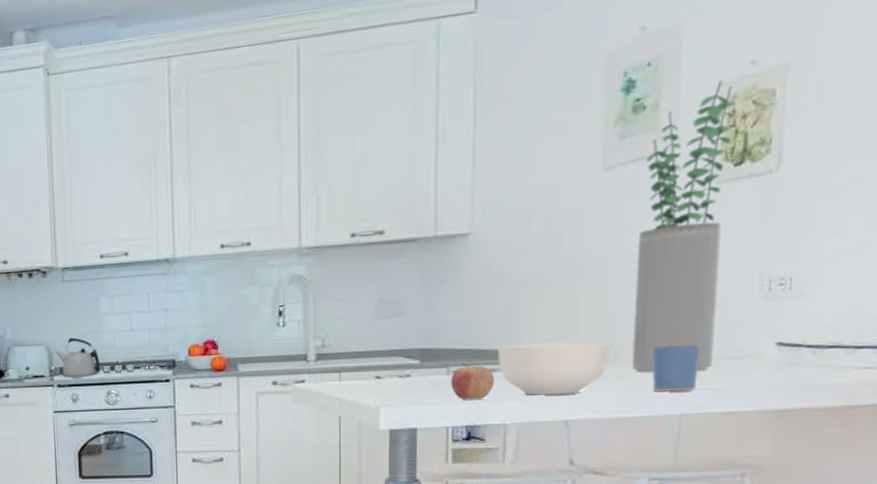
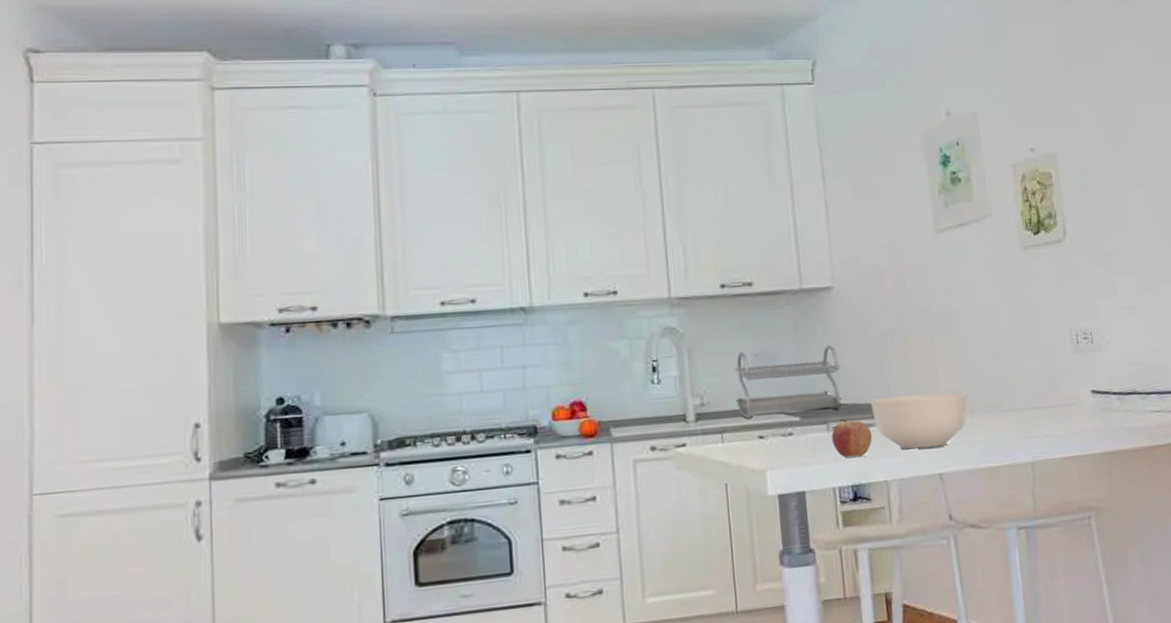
kettle: present [55,337,101,379] -> none [382,401,443,455]
dish rack: none [357,292,469,361] -> present [735,345,842,420]
vase: present [632,79,736,374] -> none [968,161,1048,423]
mug: present [652,344,701,392] -> none [1000,394,1039,441]

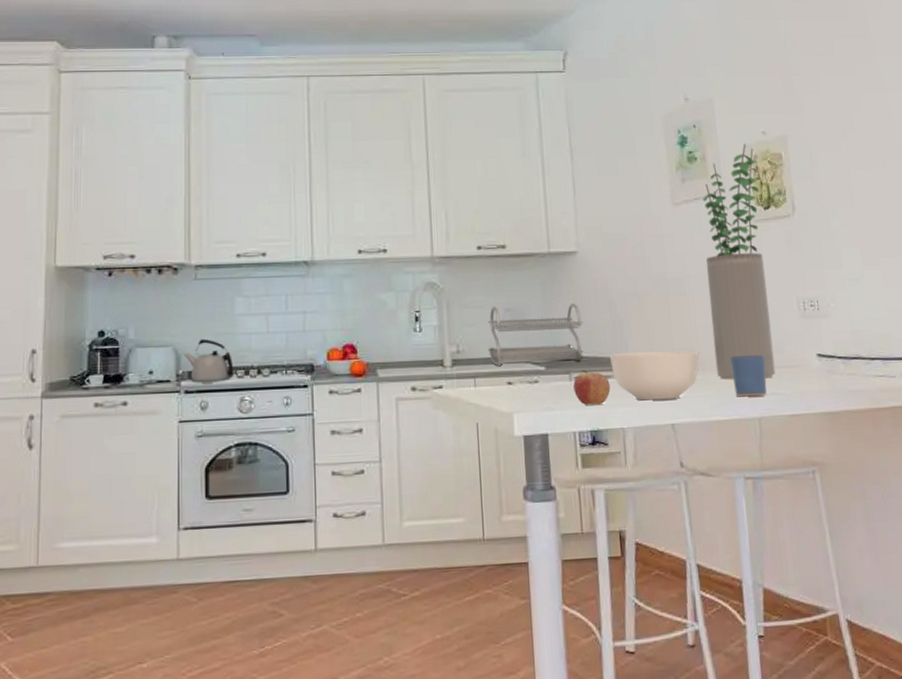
kettle: none [382,401,443,455] -> present [183,338,234,385]
vase: none [968,161,1048,423] -> present [703,143,776,380]
mug: none [1000,394,1039,441] -> present [730,355,767,397]

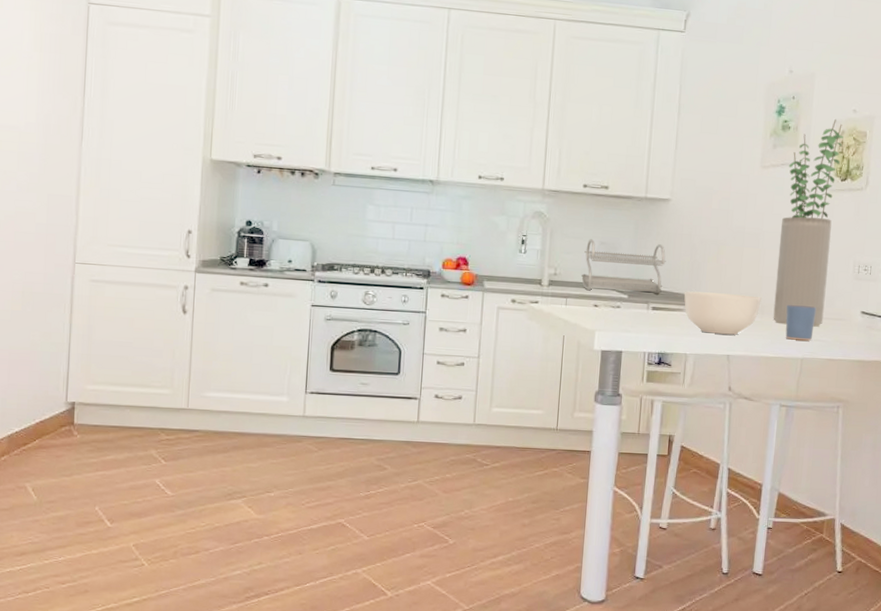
kettle: present [183,338,234,385] -> none [319,237,362,277]
fruit: present [573,370,611,406] -> none [649,301,681,333]

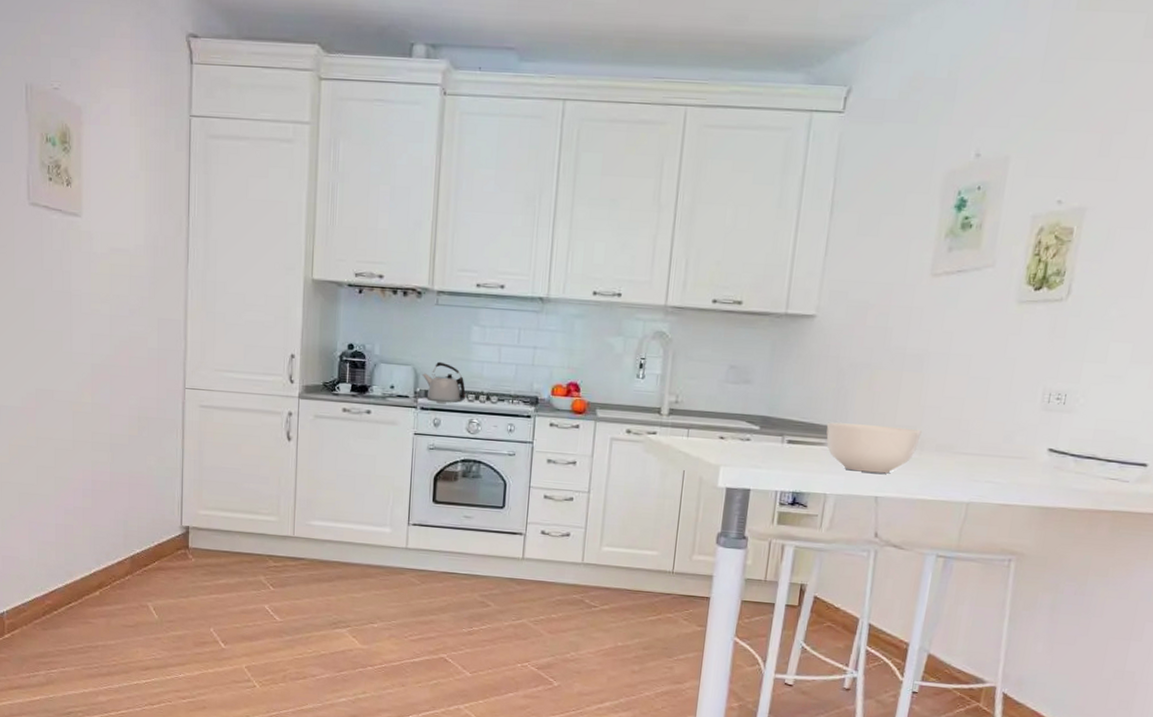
kettle: none [319,237,362,277] -> present [422,361,466,404]
dish rack: present [581,239,666,296] -> none [706,362,807,427]
vase: present [773,118,844,327] -> none [934,212,1042,466]
mug: present [785,305,817,341] -> none [948,439,991,483]

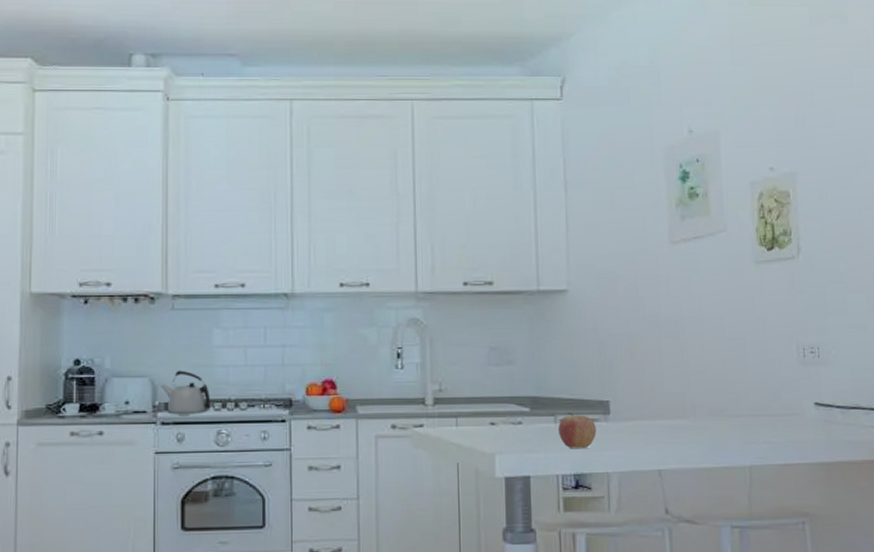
fruit: none [784,434,822,470] -> present [558,412,597,449]
bowl: present [826,422,922,474] -> none [596,395,691,445]

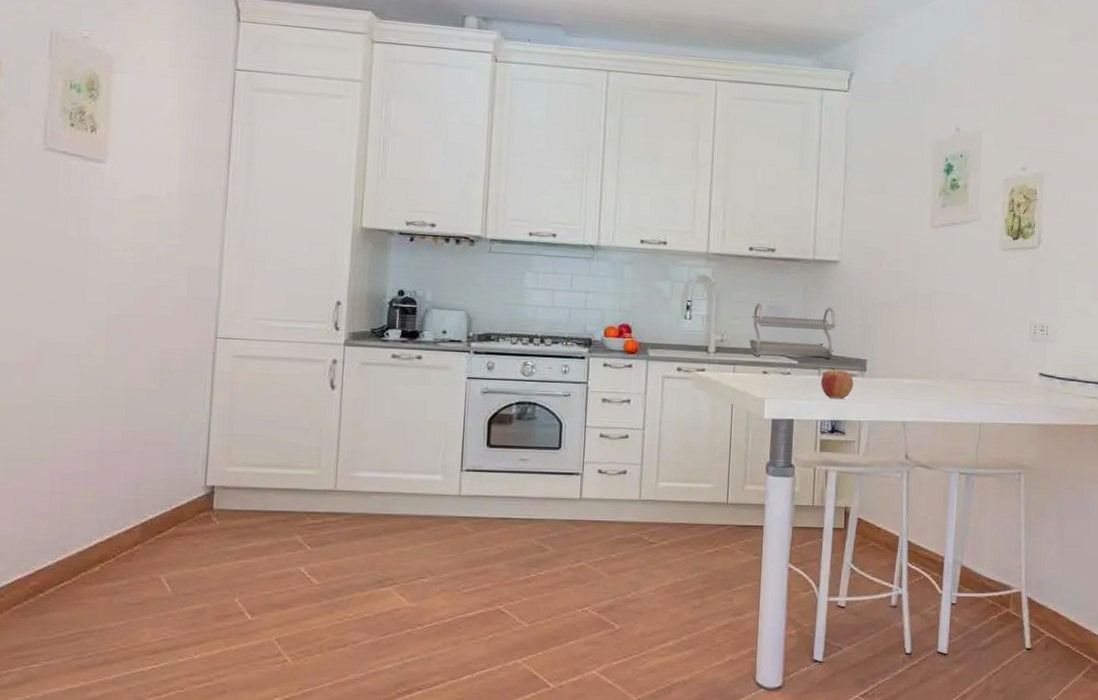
kettle: present [160,370,211,416] -> none [475,306,520,348]
dish rack: none [472,344,571,407] -> present [749,303,837,361]

